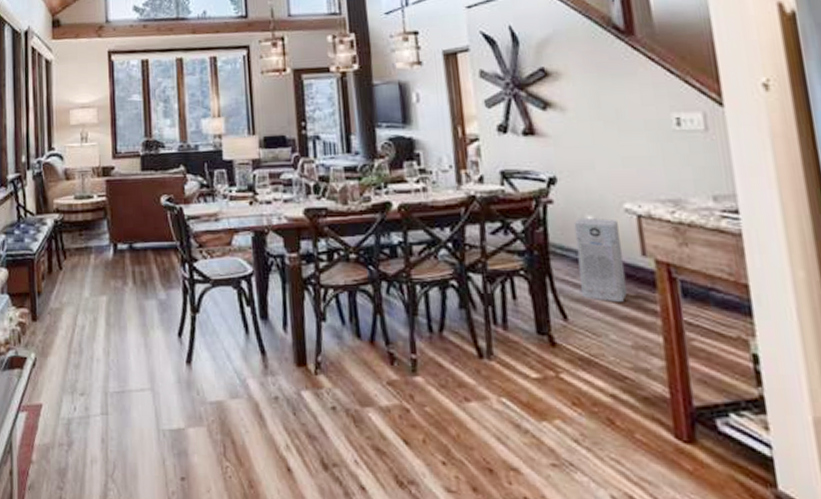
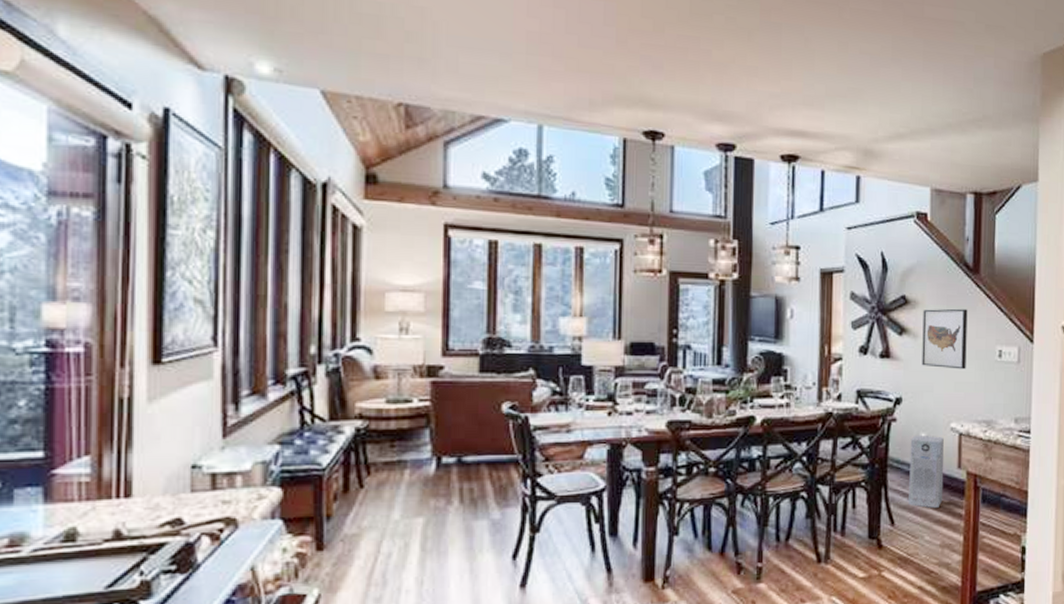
wall art: none [568,75,634,143] -> present [922,308,968,370]

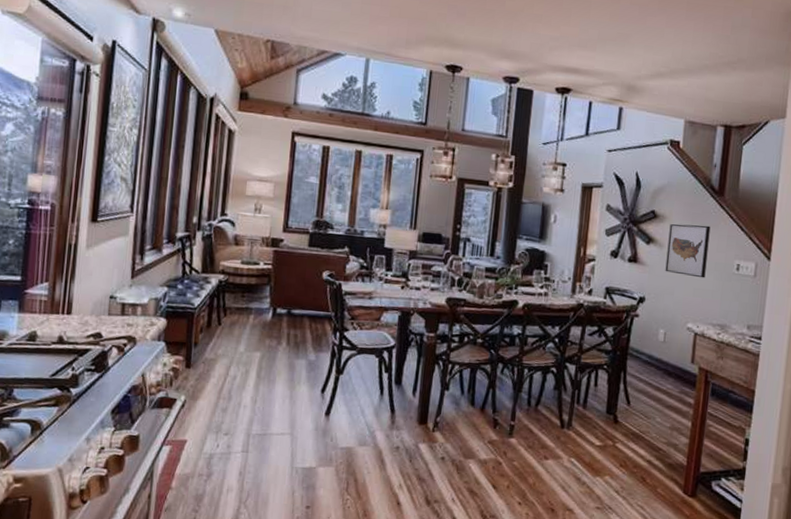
air purifier: present [908,434,945,508] -> none [644,330,680,395]

